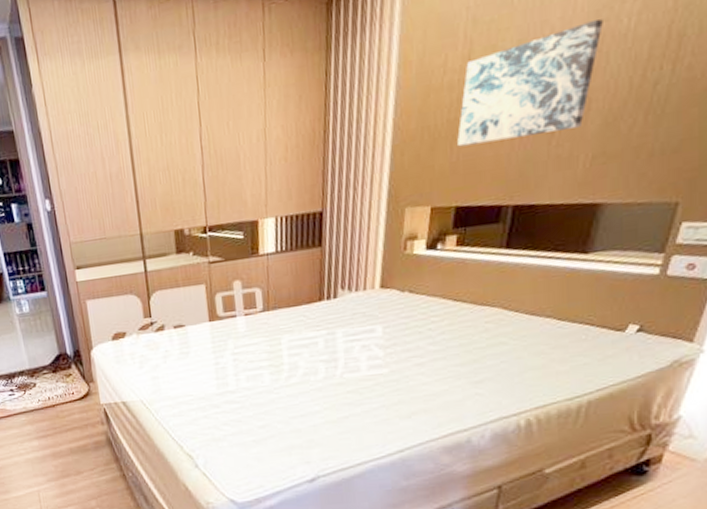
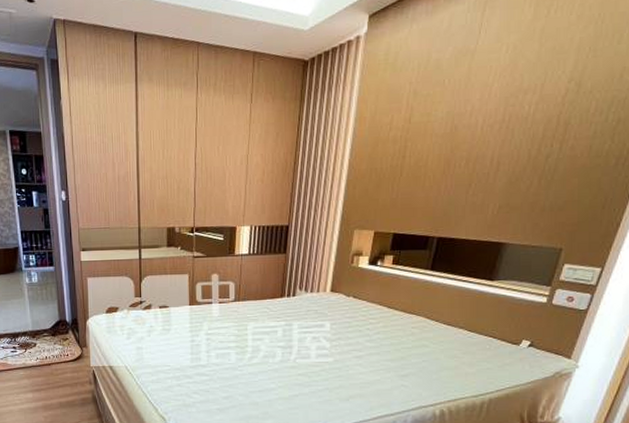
wall art: present [457,18,603,147] -> none [398,103,510,187]

